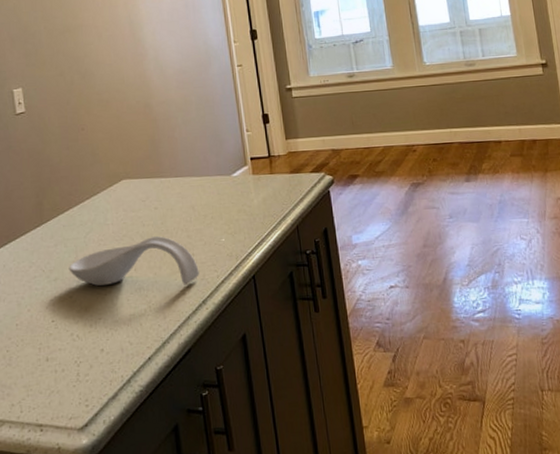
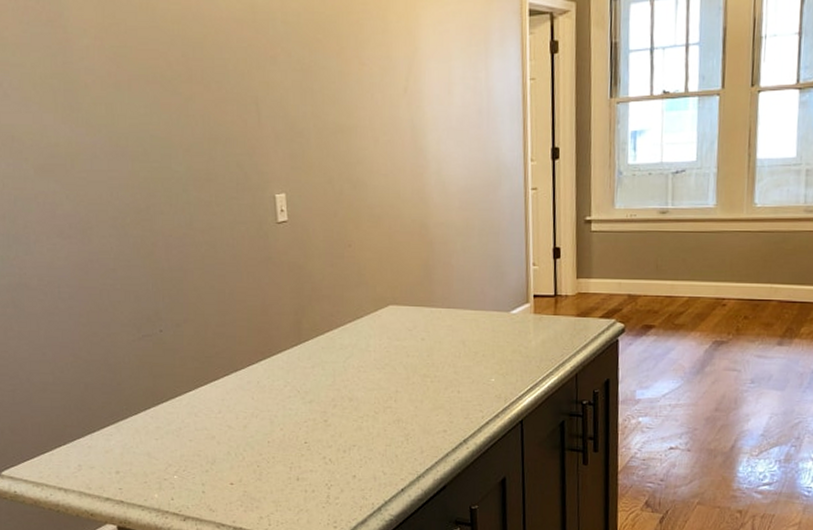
spoon rest: present [68,236,199,286] -> none [325,369,463,422]

